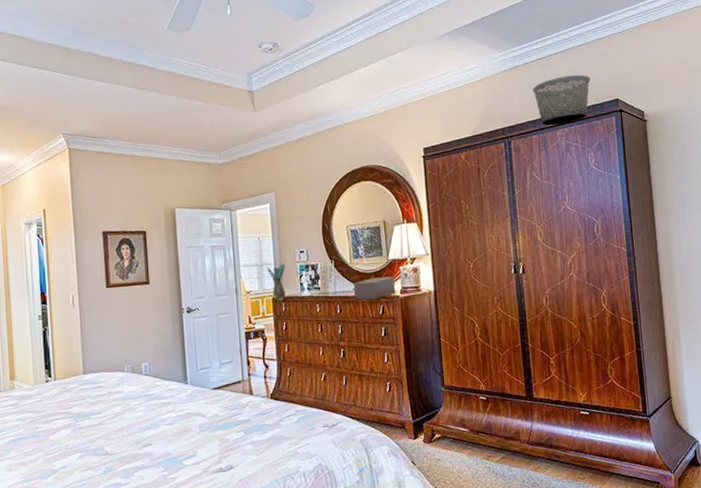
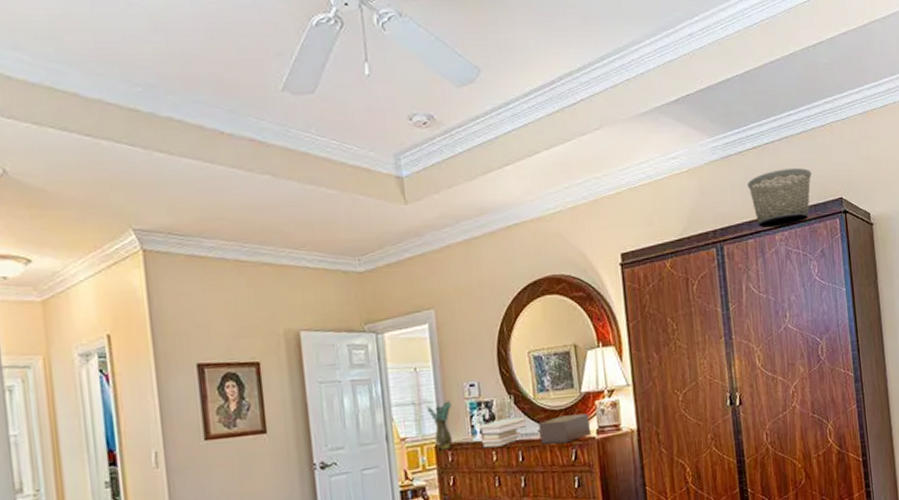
books: none [305,278,344,302] -> present [476,417,527,448]

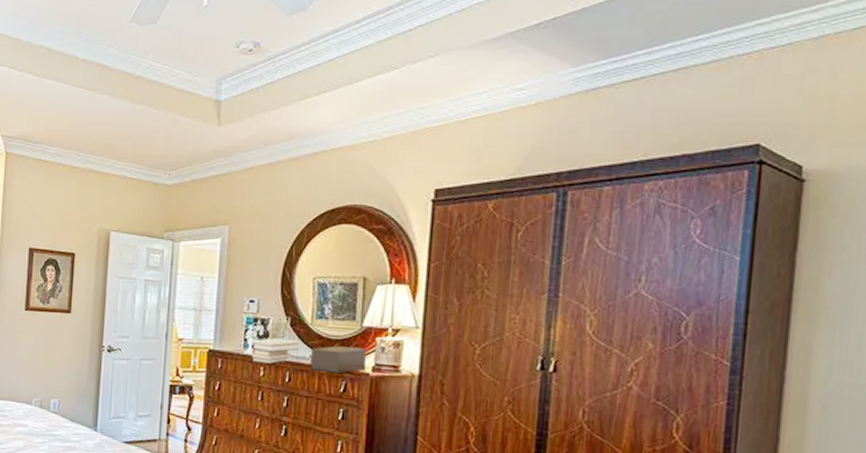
vase: present [427,399,453,451] -> none [206,311,229,357]
basket: present [747,167,812,229] -> none [616,104,717,176]

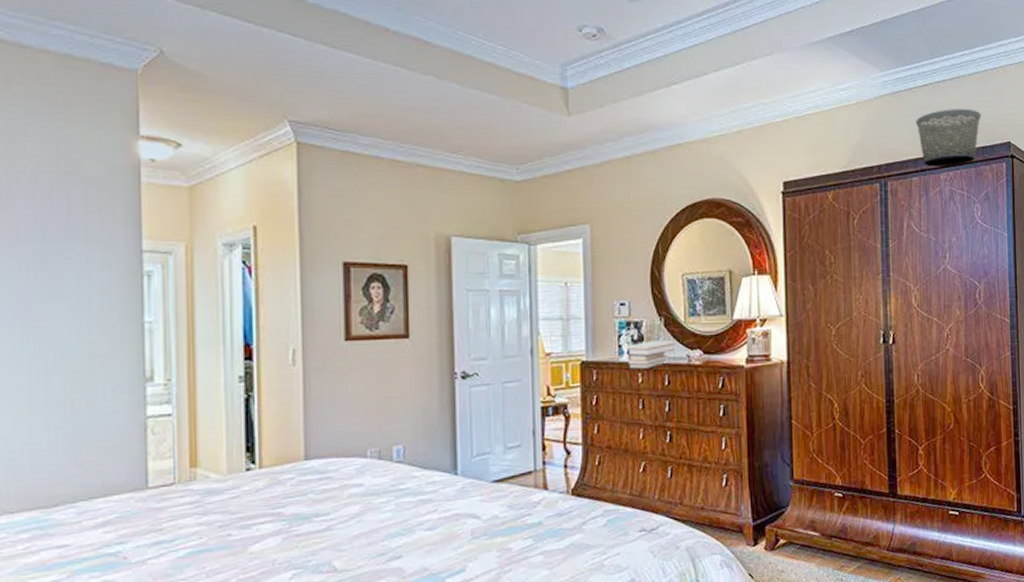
jewelry box: present [310,346,367,374] -> none [688,341,741,371]
basket: none [616,104,717,176] -> present [916,108,981,168]

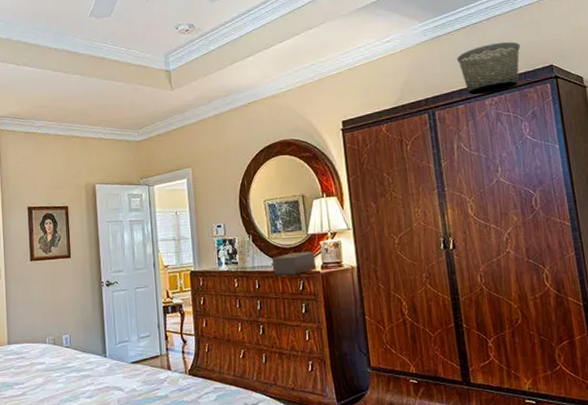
books: present [624,340,676,369] -> none [222,253,262,276]
jewelry box: none [688,341,741,371] -> present [272,251,317,276]

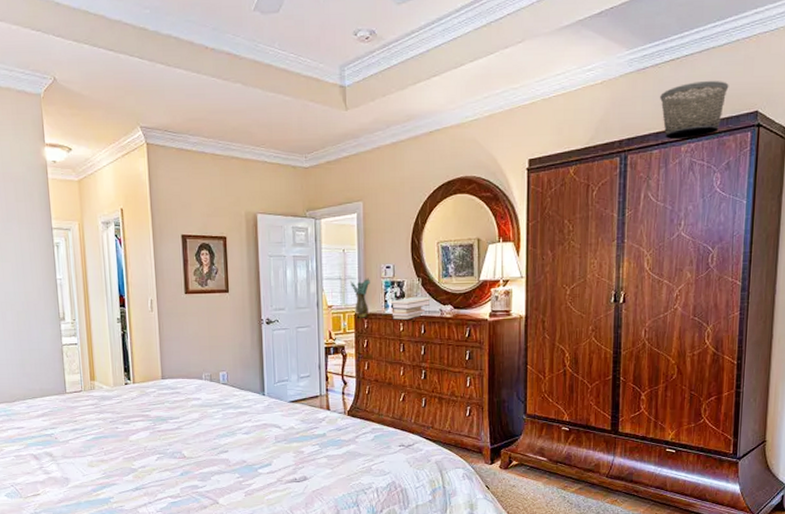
vase: none [184,237,204,276] -> present [350,277,370,318]
books: none [222,253,262,276] -> present [389,297,431,320]
jewelry box: present [272,251,317,276] -> none [441,298,485,322]

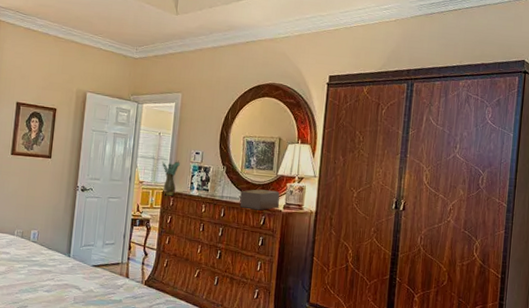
books: present [389,297,431,320] -> none [195,182,233,203]
jewelry box: none [441,298,485,322] -> present [239,189,280,211]
basket: present [660,80,729,140] -> none [443,30,501,76]

